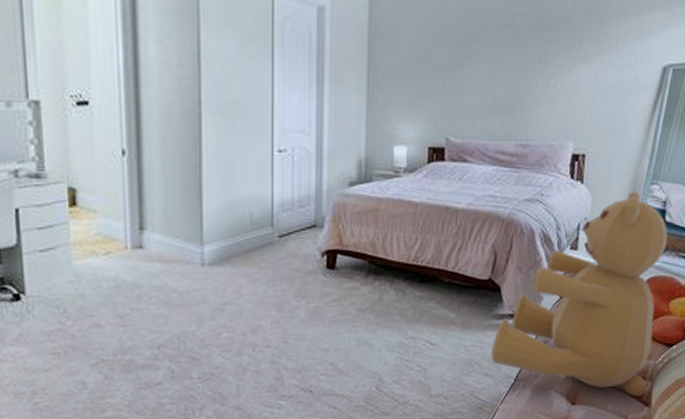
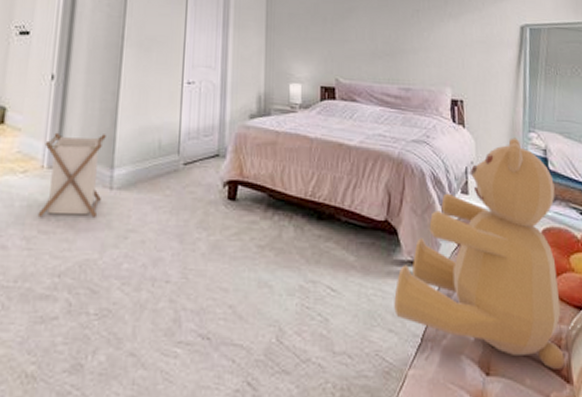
laundry basket: none [125,211,193,297] -> present [37,132,106,218]

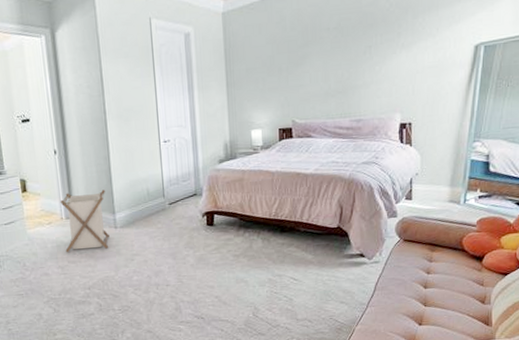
teddy bear: present [394,137,566,371] -> none [345,148,493,318]

